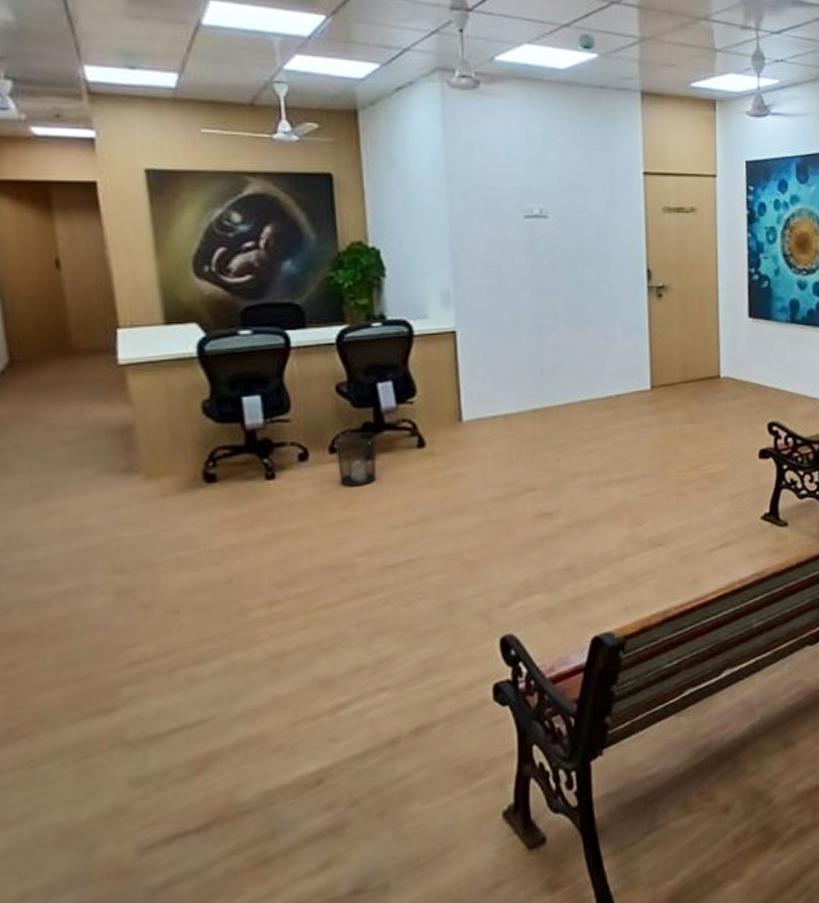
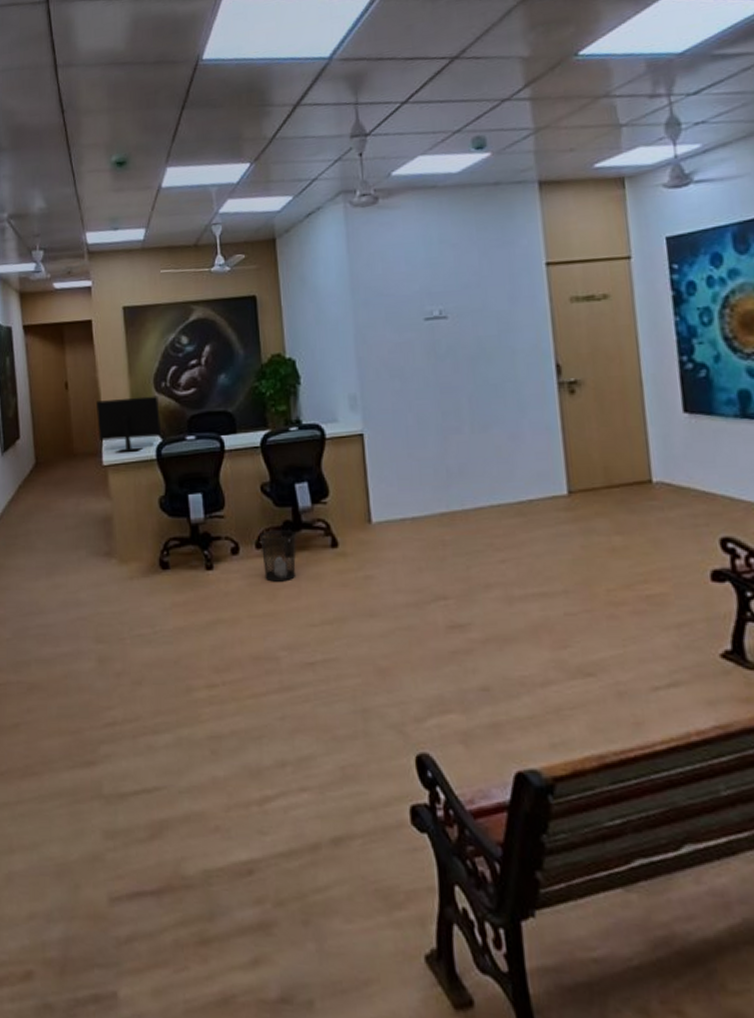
monitor: none [106,282,204,350] -> present [96,395,161,454]

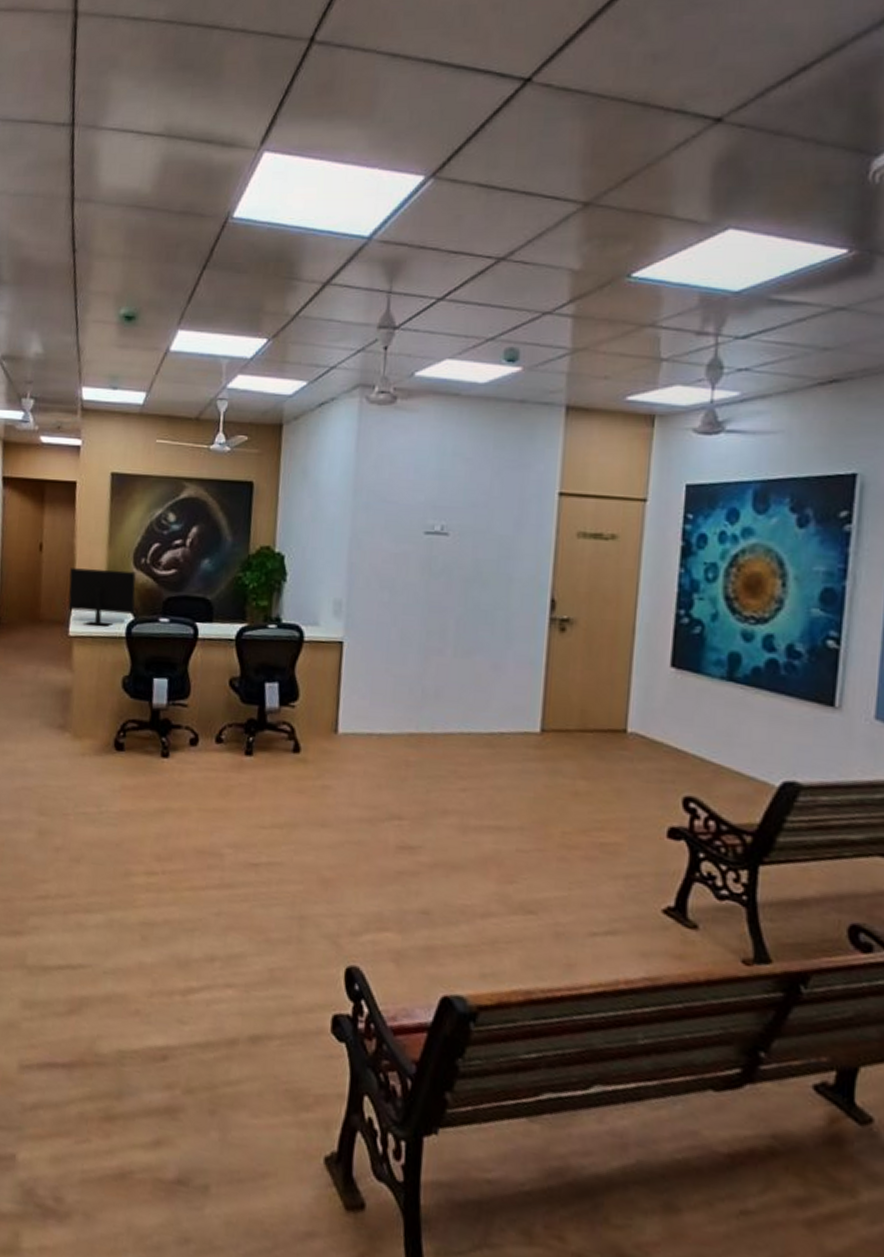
waste bin: present [260,530,296,582] -> none [220,726,259,780]

